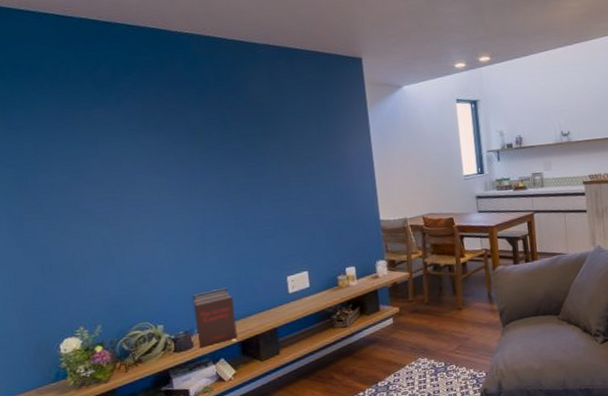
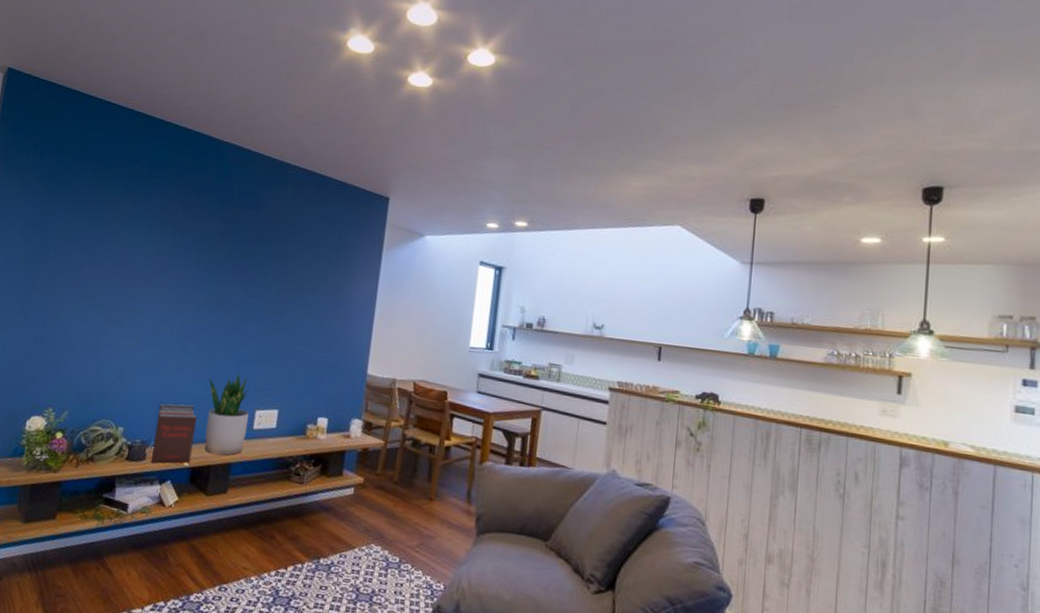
planter: none [234,249,284,325] -> present [204,374,249,456]

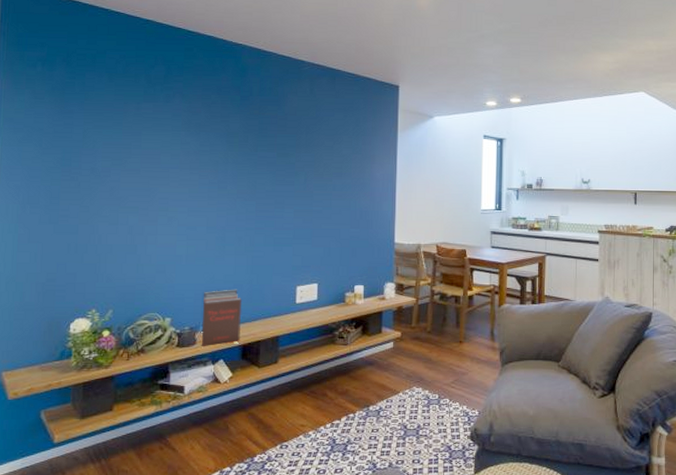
planter: present [204,374,249,456] -> none [249,256,291,331]

